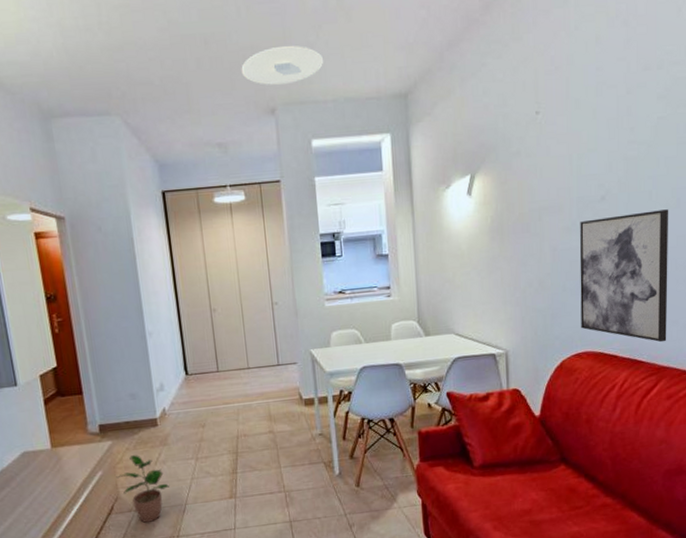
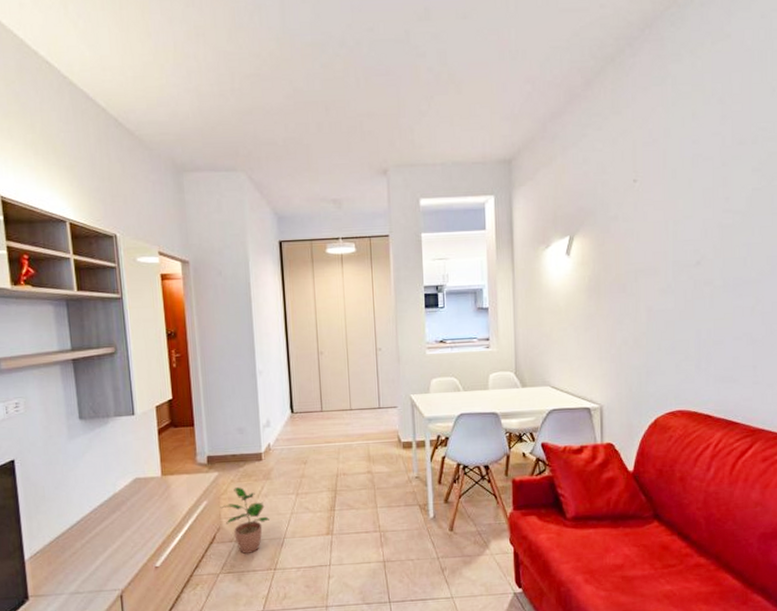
ceiling light: present [241,45,324,86] -> none [357,113,435,149]
wall art: present [579,209,669,343] -> none [675,276,764,405]

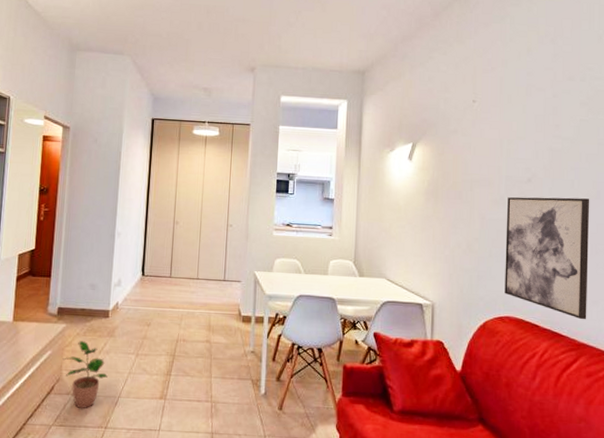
wall art: none [675,276,764,405] -> present [505,197,590,320]

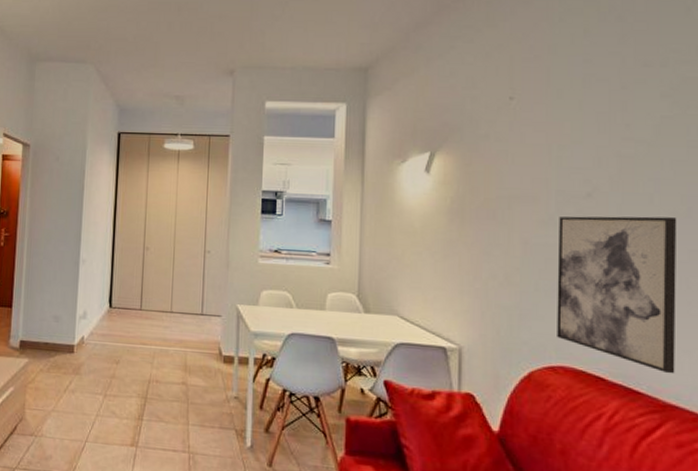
potted plant: present [62,341,108,408] -> none [25,378,73,452]

